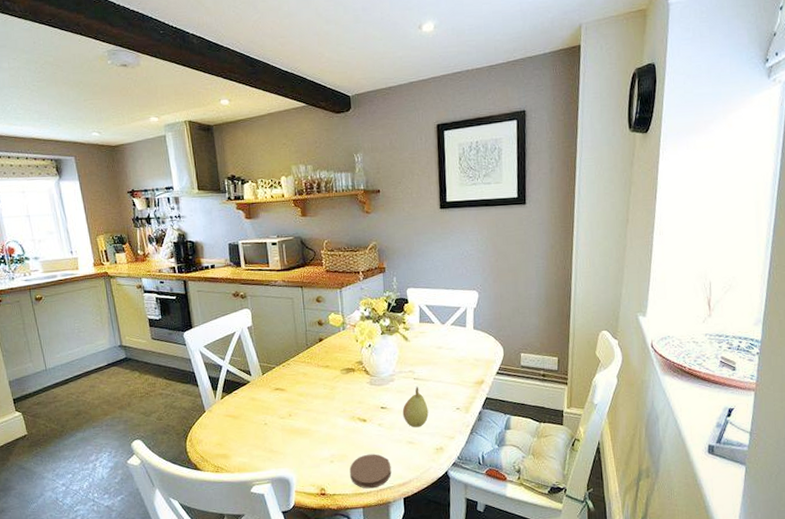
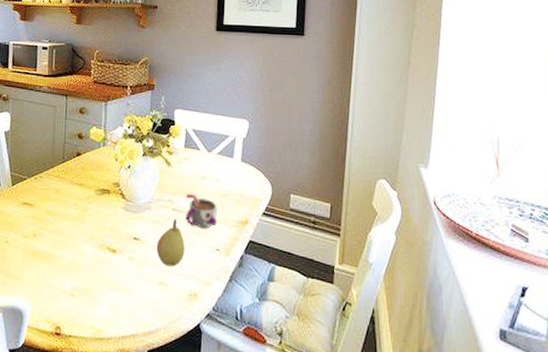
coaster: present [349,454,392,489] -> none [90,291,138,334]
mug: none [424,362,455,392] -> present [185,193,217,229]

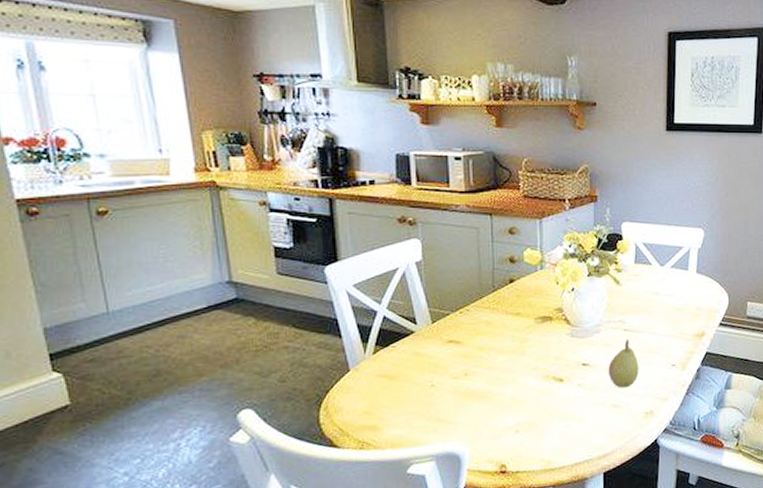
mug: present [185,193,217,229] -> none [637,310,672,346]

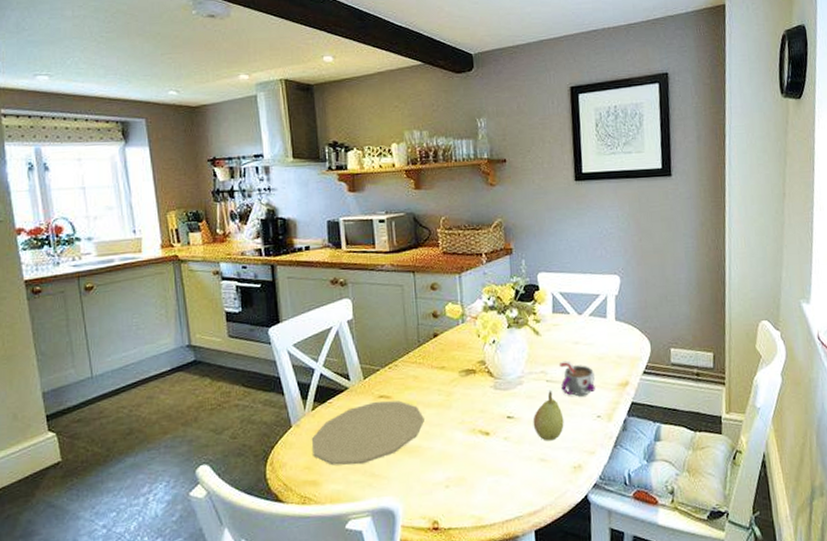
plate: none [371,346,496,411] -> present [311,400,424,466]
mug: none [637,310,672,346] -> present [558,360,595,397]

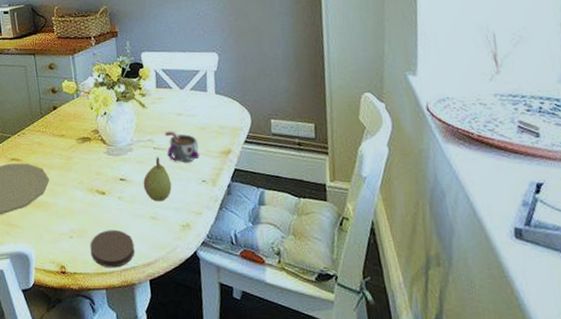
coaster: none [469,475,520,520] -> present [90,230,135,268]

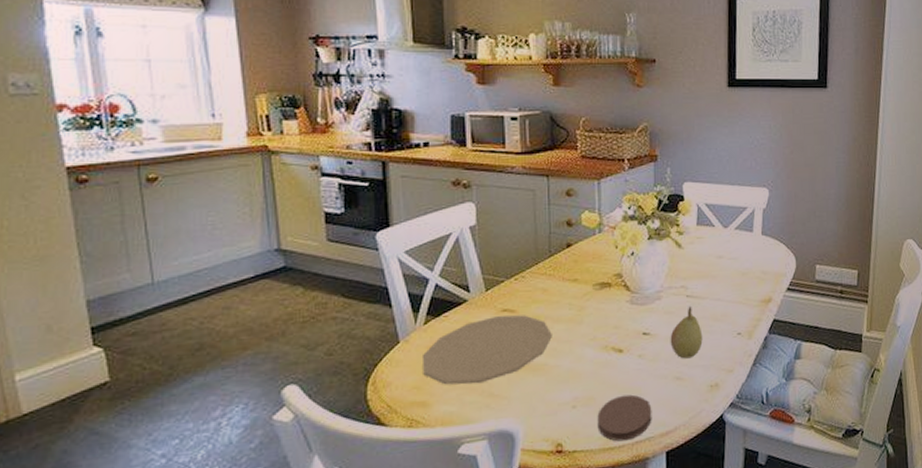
mug: present [164,130,199,163] -> none [700,275,737,313]

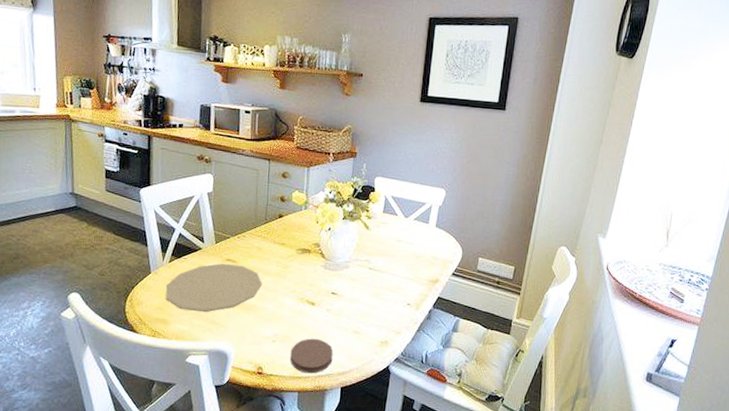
fruit: present [670,306,703,359] -> none [352,277,379,318]

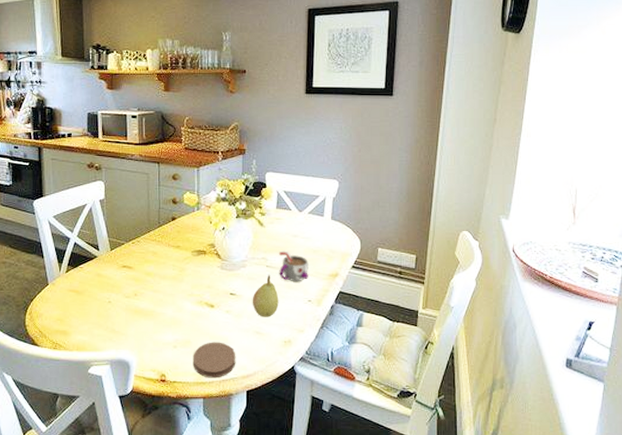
plate: present [165,263,262,313] -> none [64,270,159,321]
fruit: none [352,277,379,318] -> present [252,275,279,317]
mug: none [381,254,411,286] -> present [278,250,309,282]

